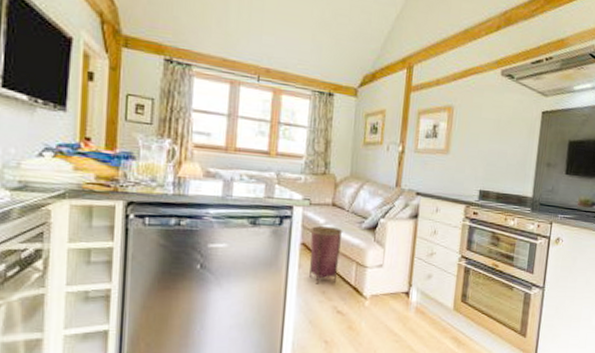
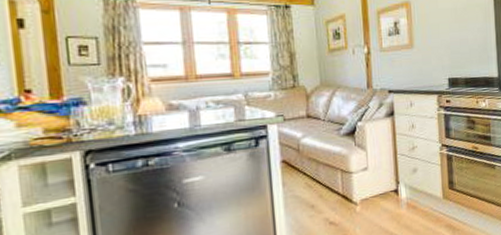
woven basket: present [309,226,343,284] -> none [289,138,325,200]

